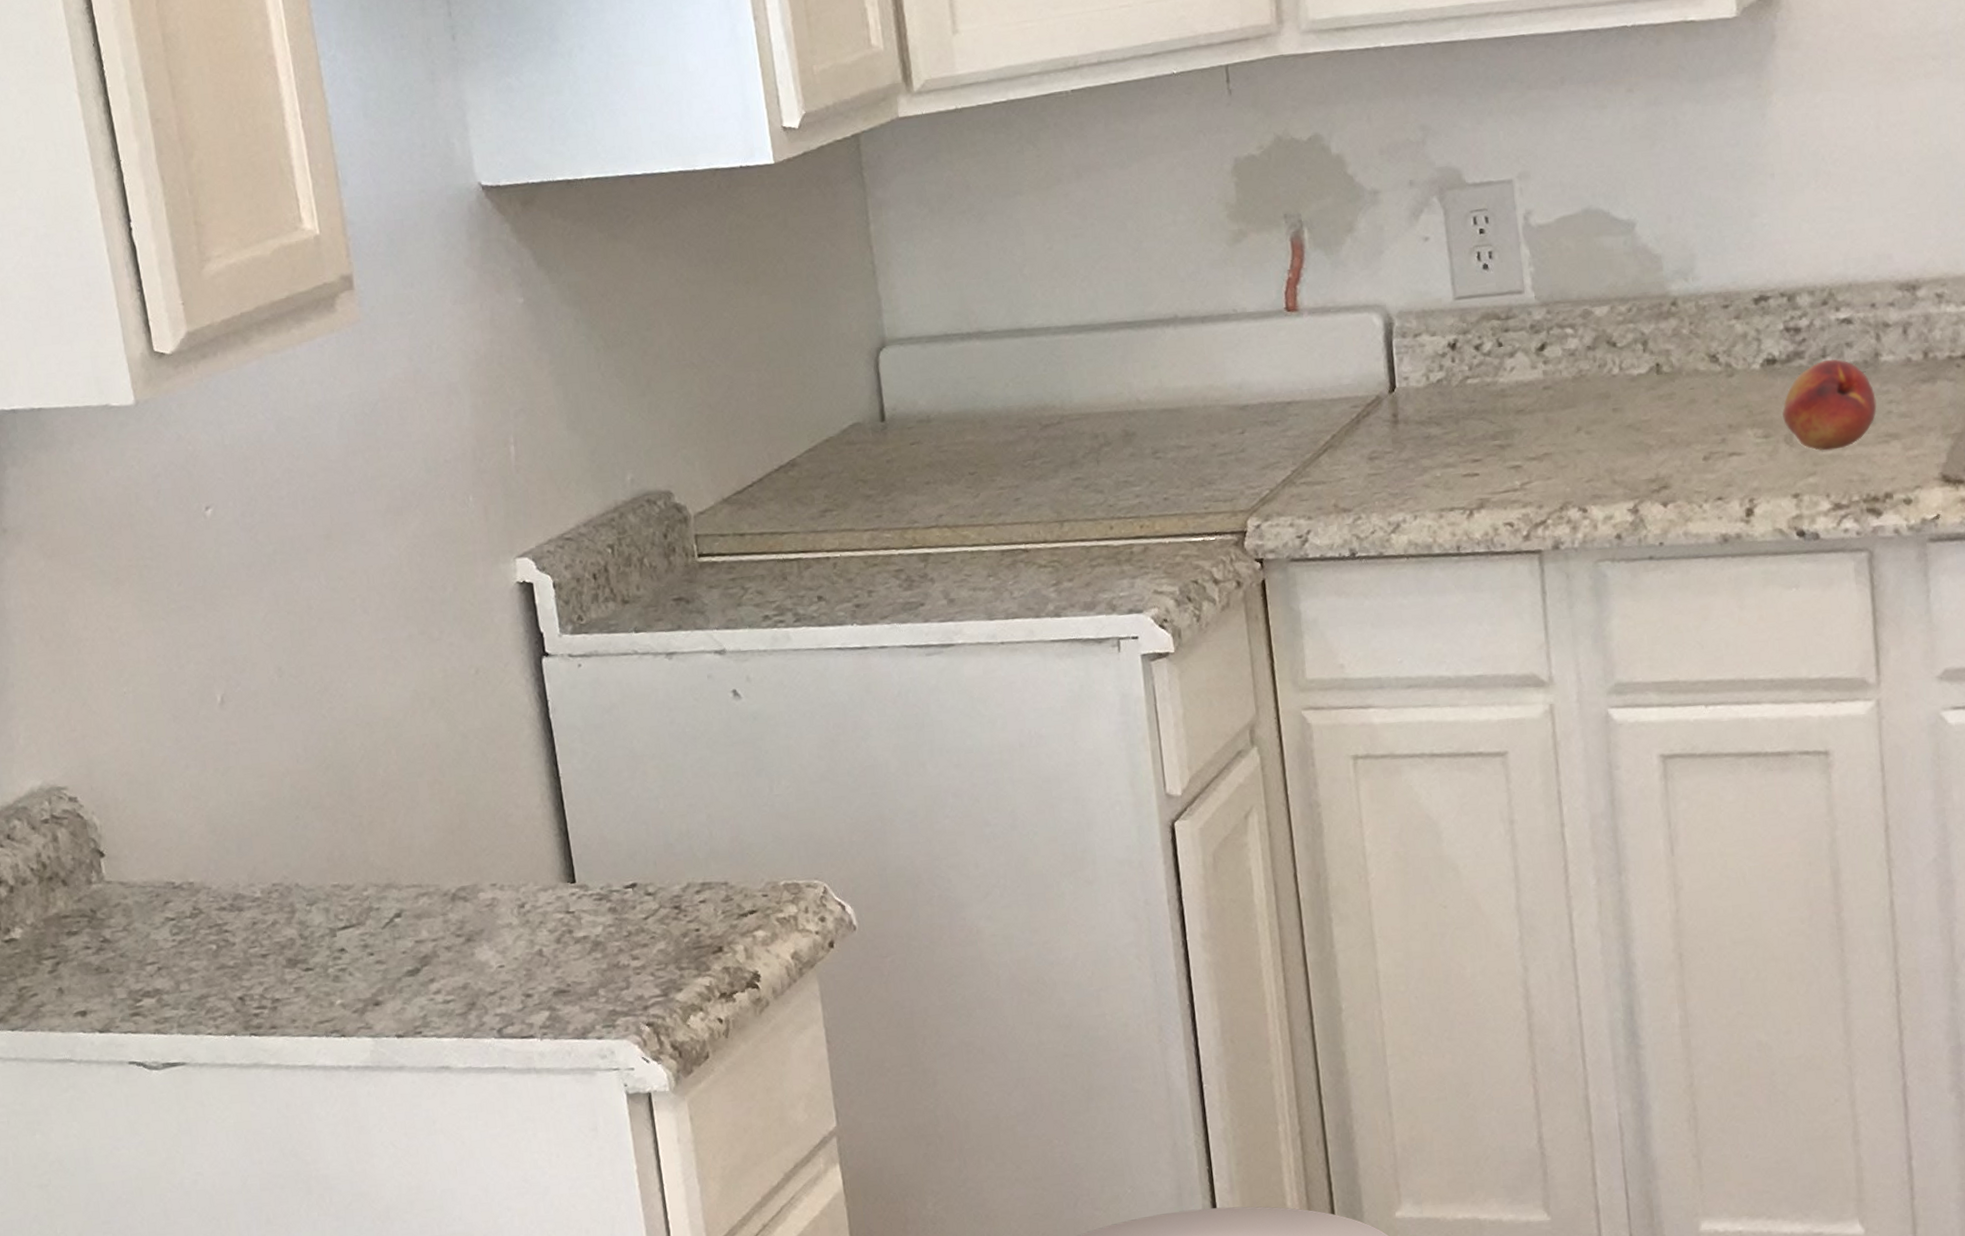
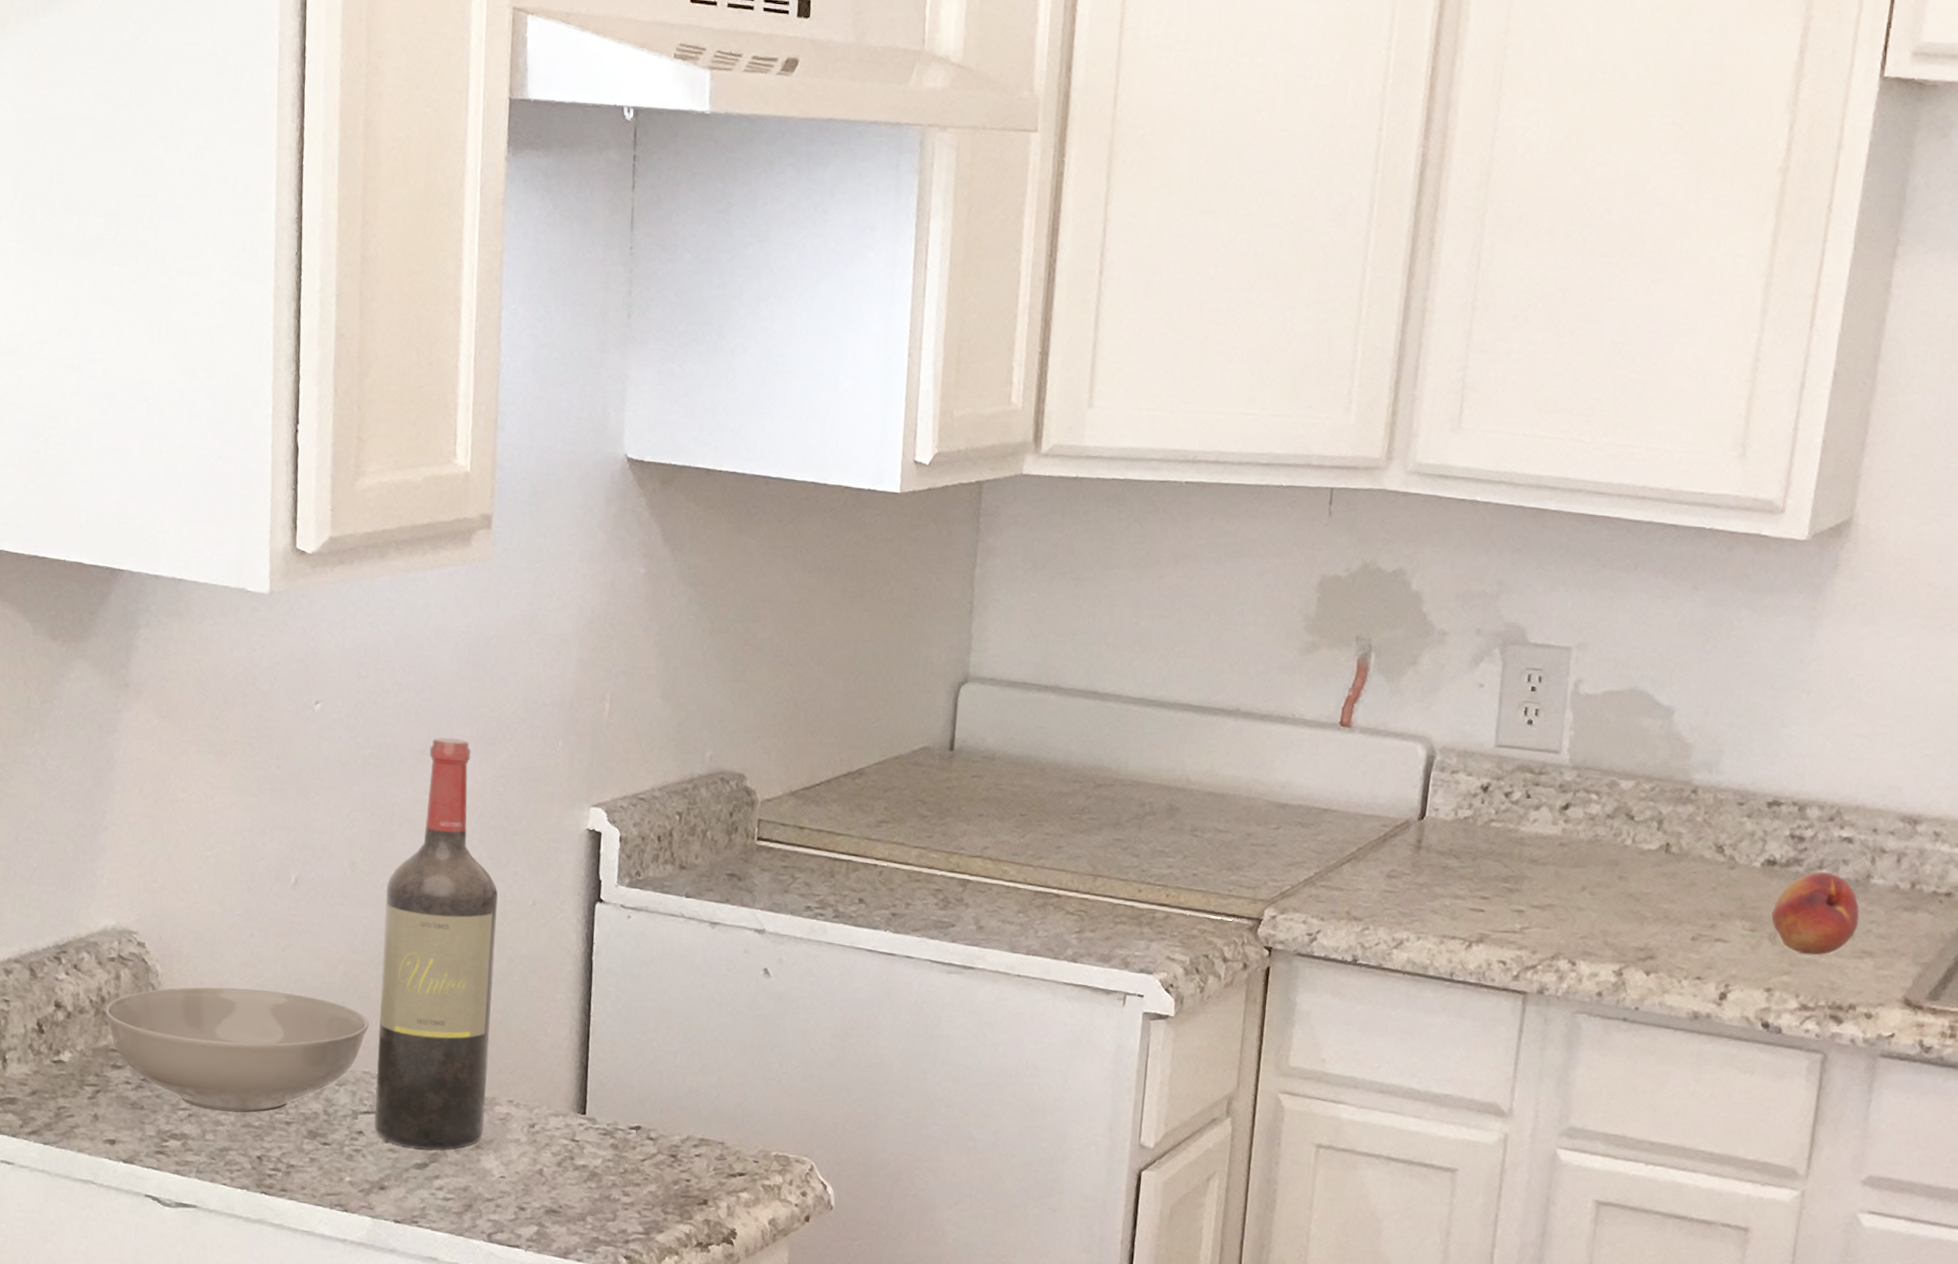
bowl: none [47,817,330,959] -> present [104,987,370,1113]
wine bottle: none [318,515,472,956] -> present [374,737,498,1150]

